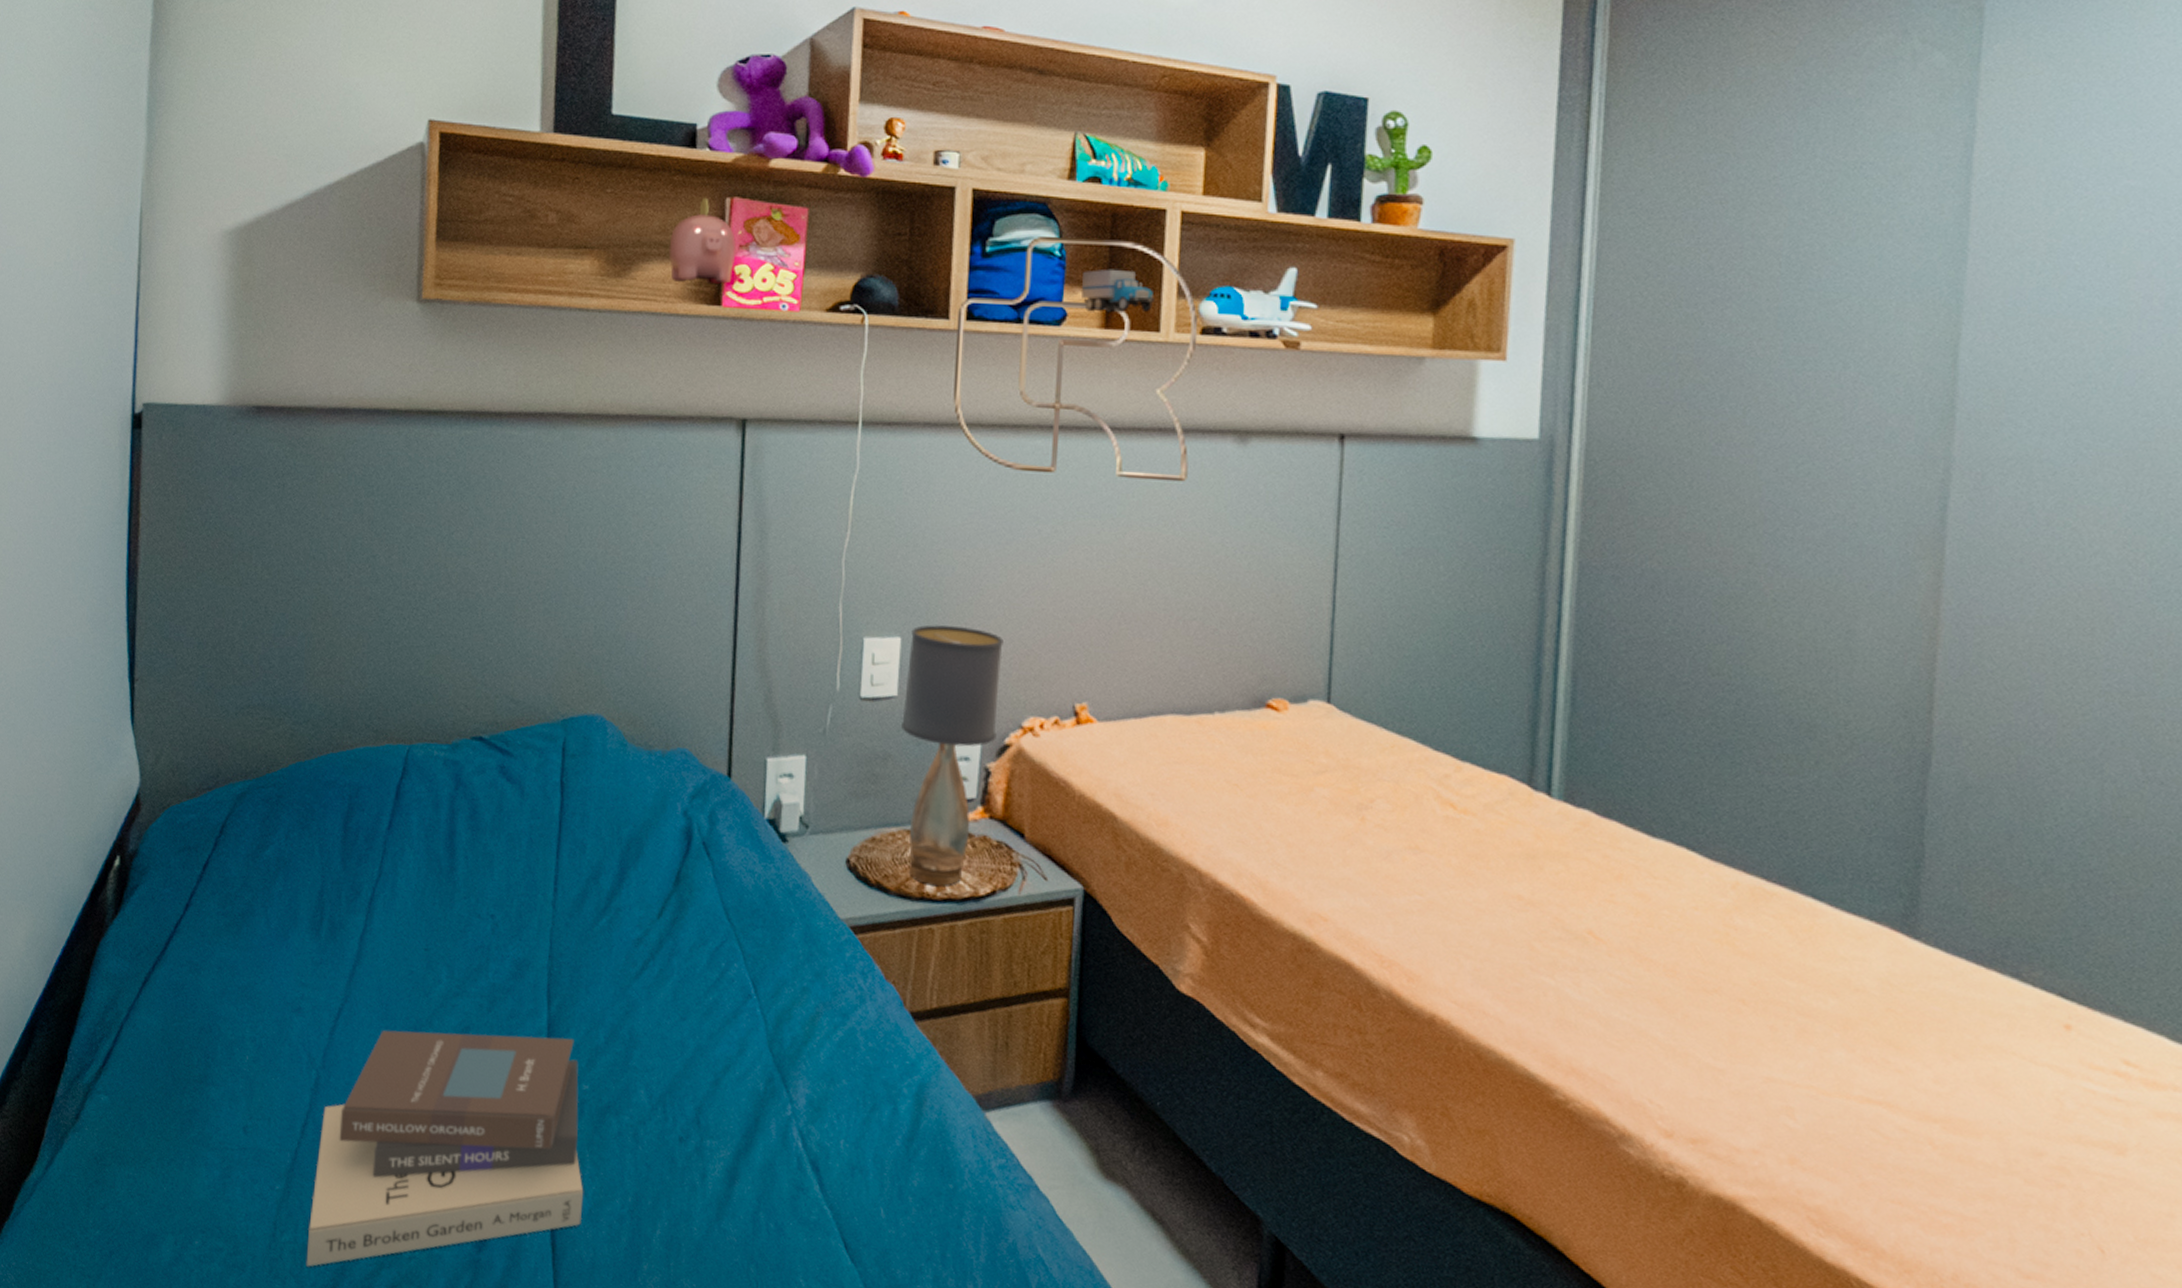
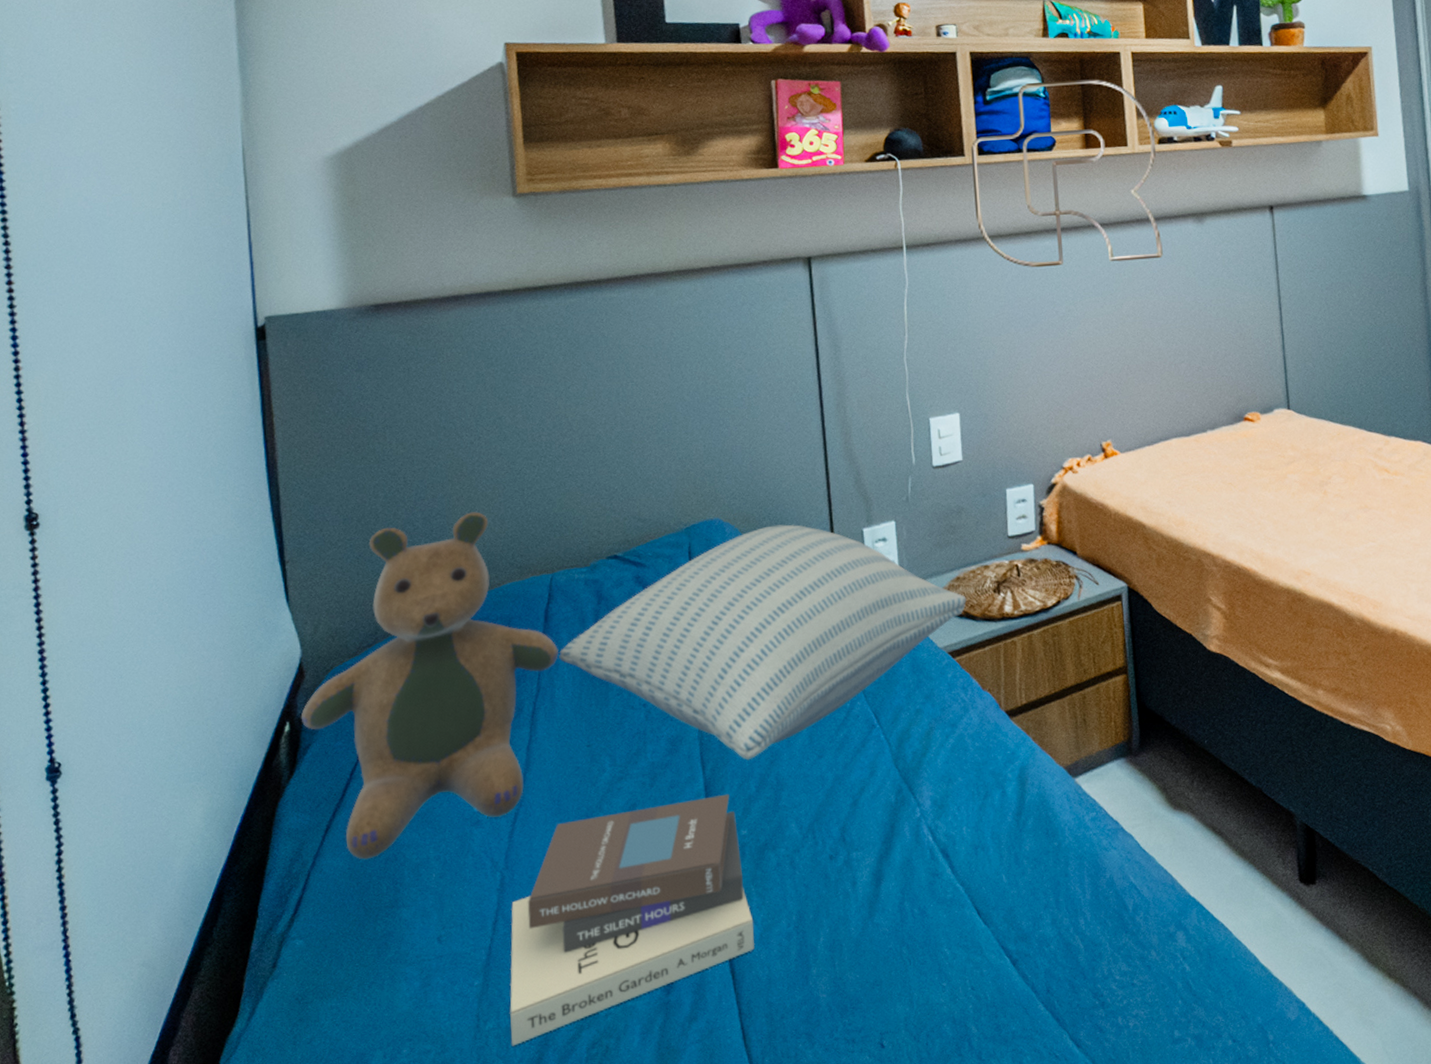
teddy bear: none [132,658,407,1025] -> present [300,512,560,860]
pillow: none [406,734,880,1005] -> present [559,524,967,761]
piggy bank: present [668,197,737,285] -> none [728,82,786,153]
table lamp: present [901,624,1004,887] -> none [967,396,1045,606]
toy truck: present [1081,269,1154,313] -> none [1064,102,1120,137]

